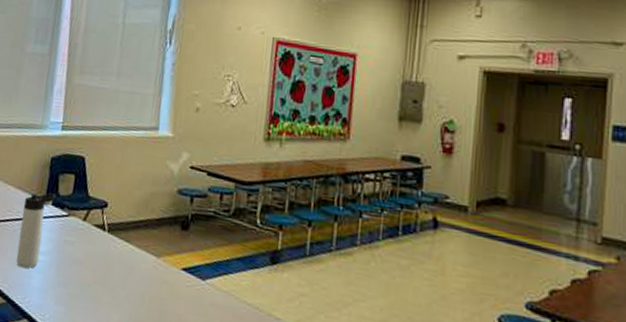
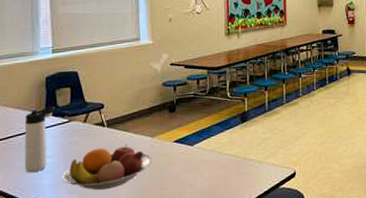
fruit bowl: none [52,255,153,311] -> present [62,144,152,190]

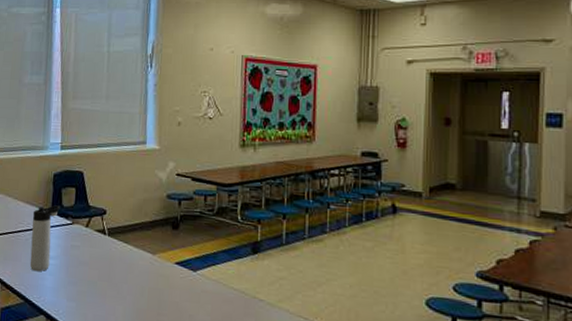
fruit bowl: present [62,144,152,190] -> none [63,257,151,303]

